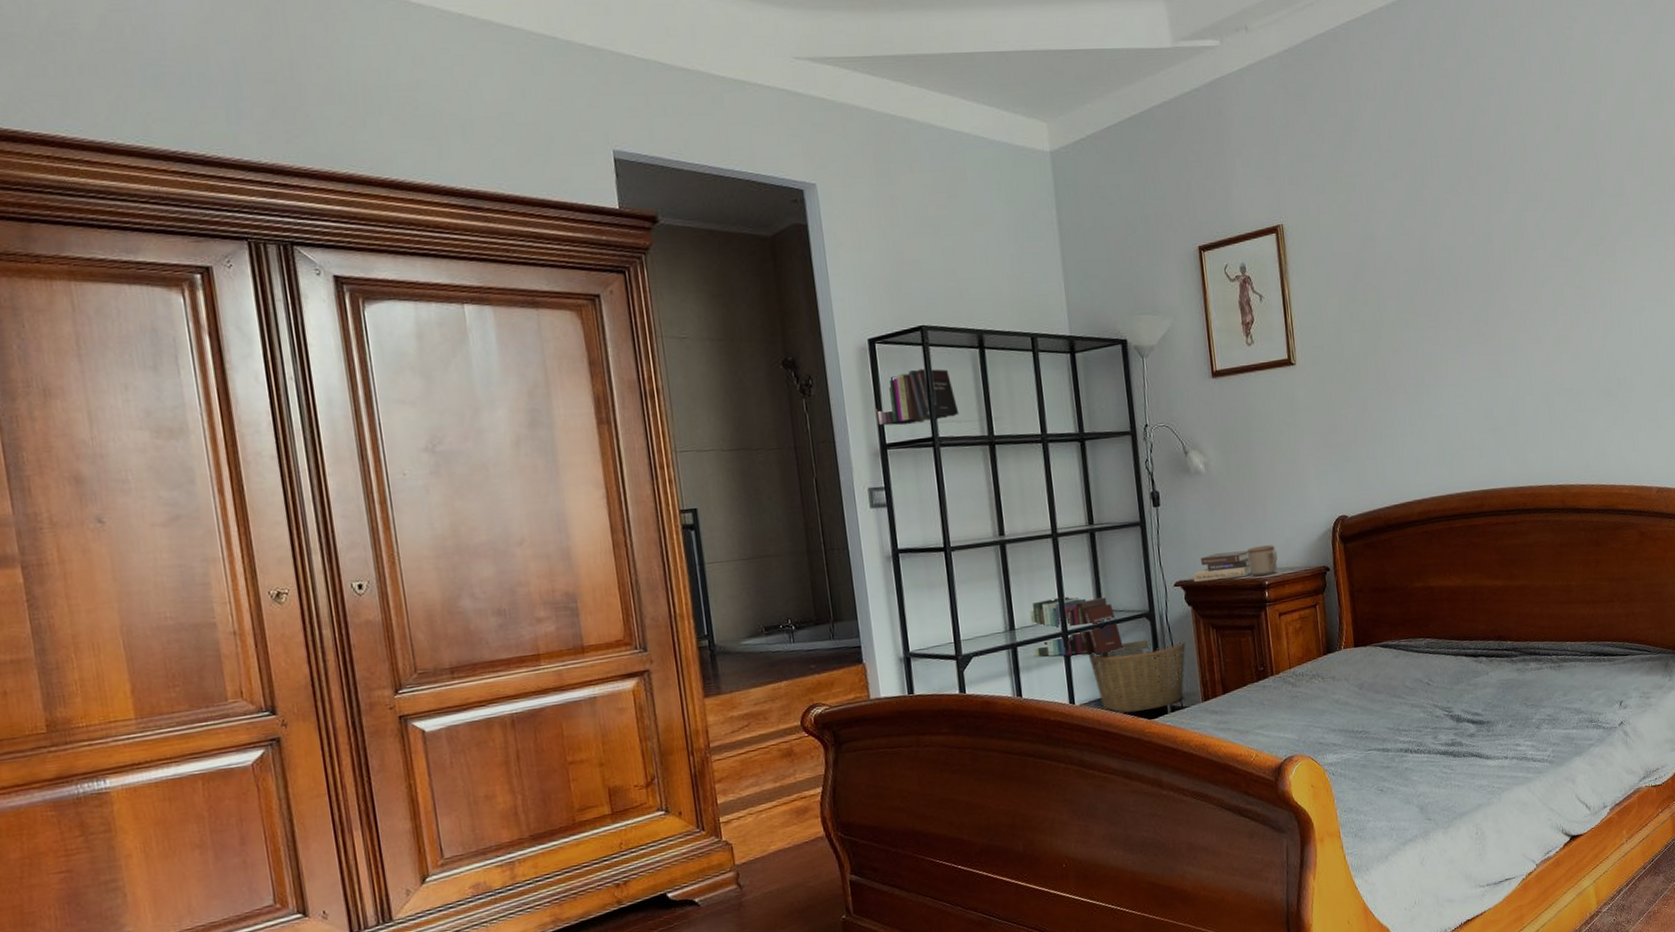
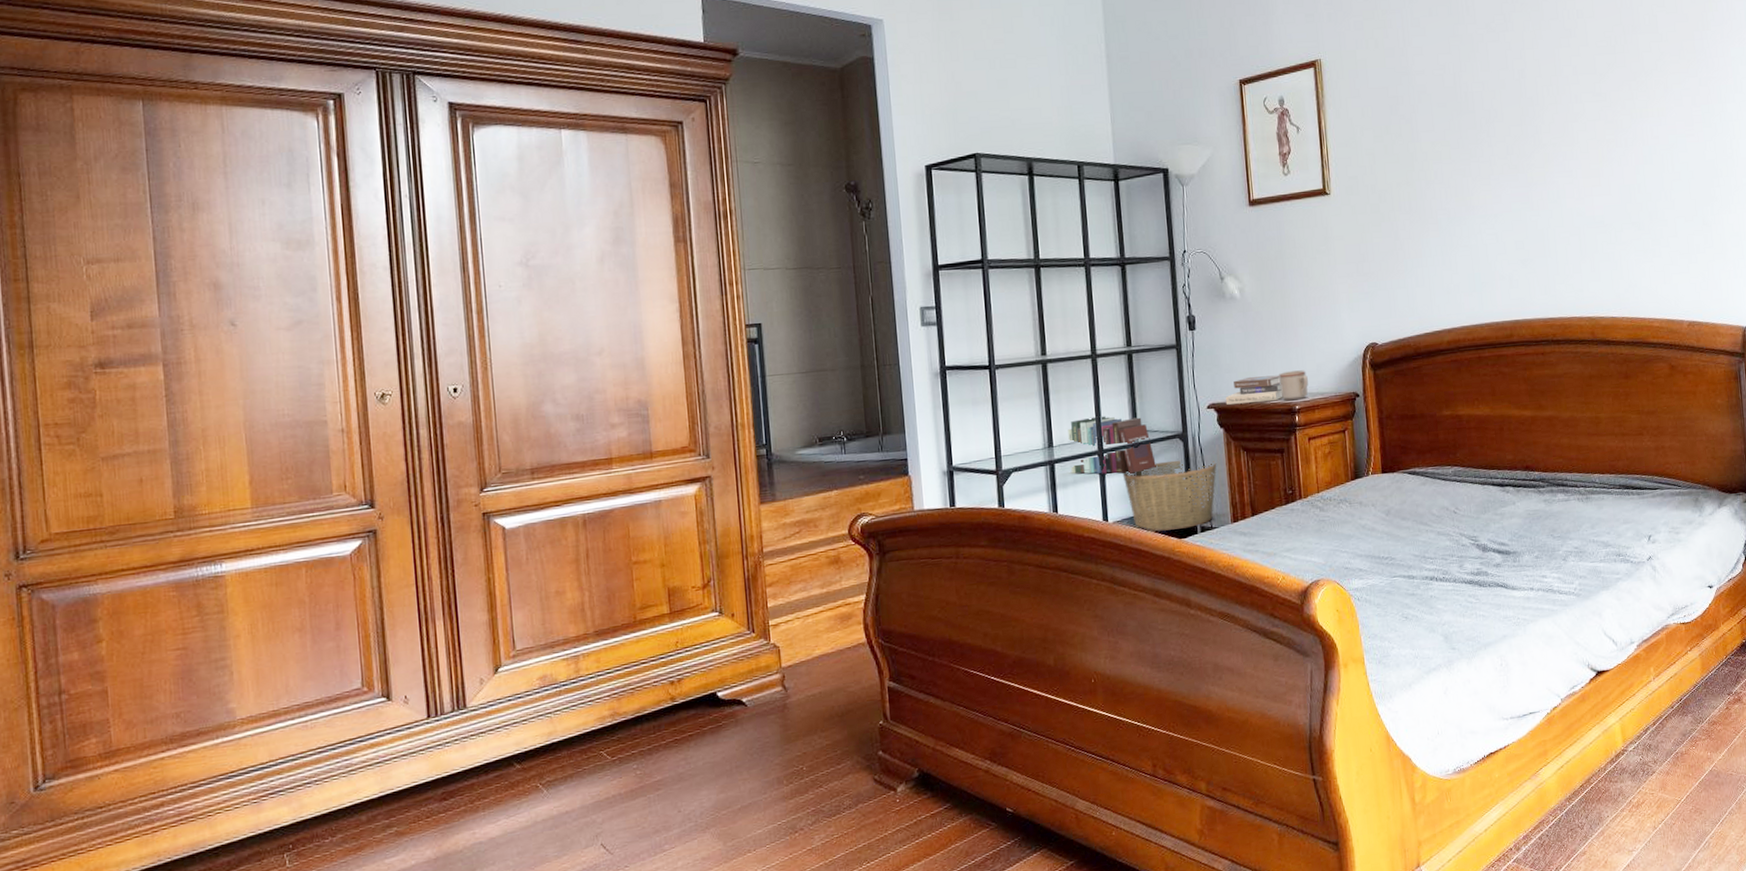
books: present [876,368,959,426] -> none [930,194,1008,248]

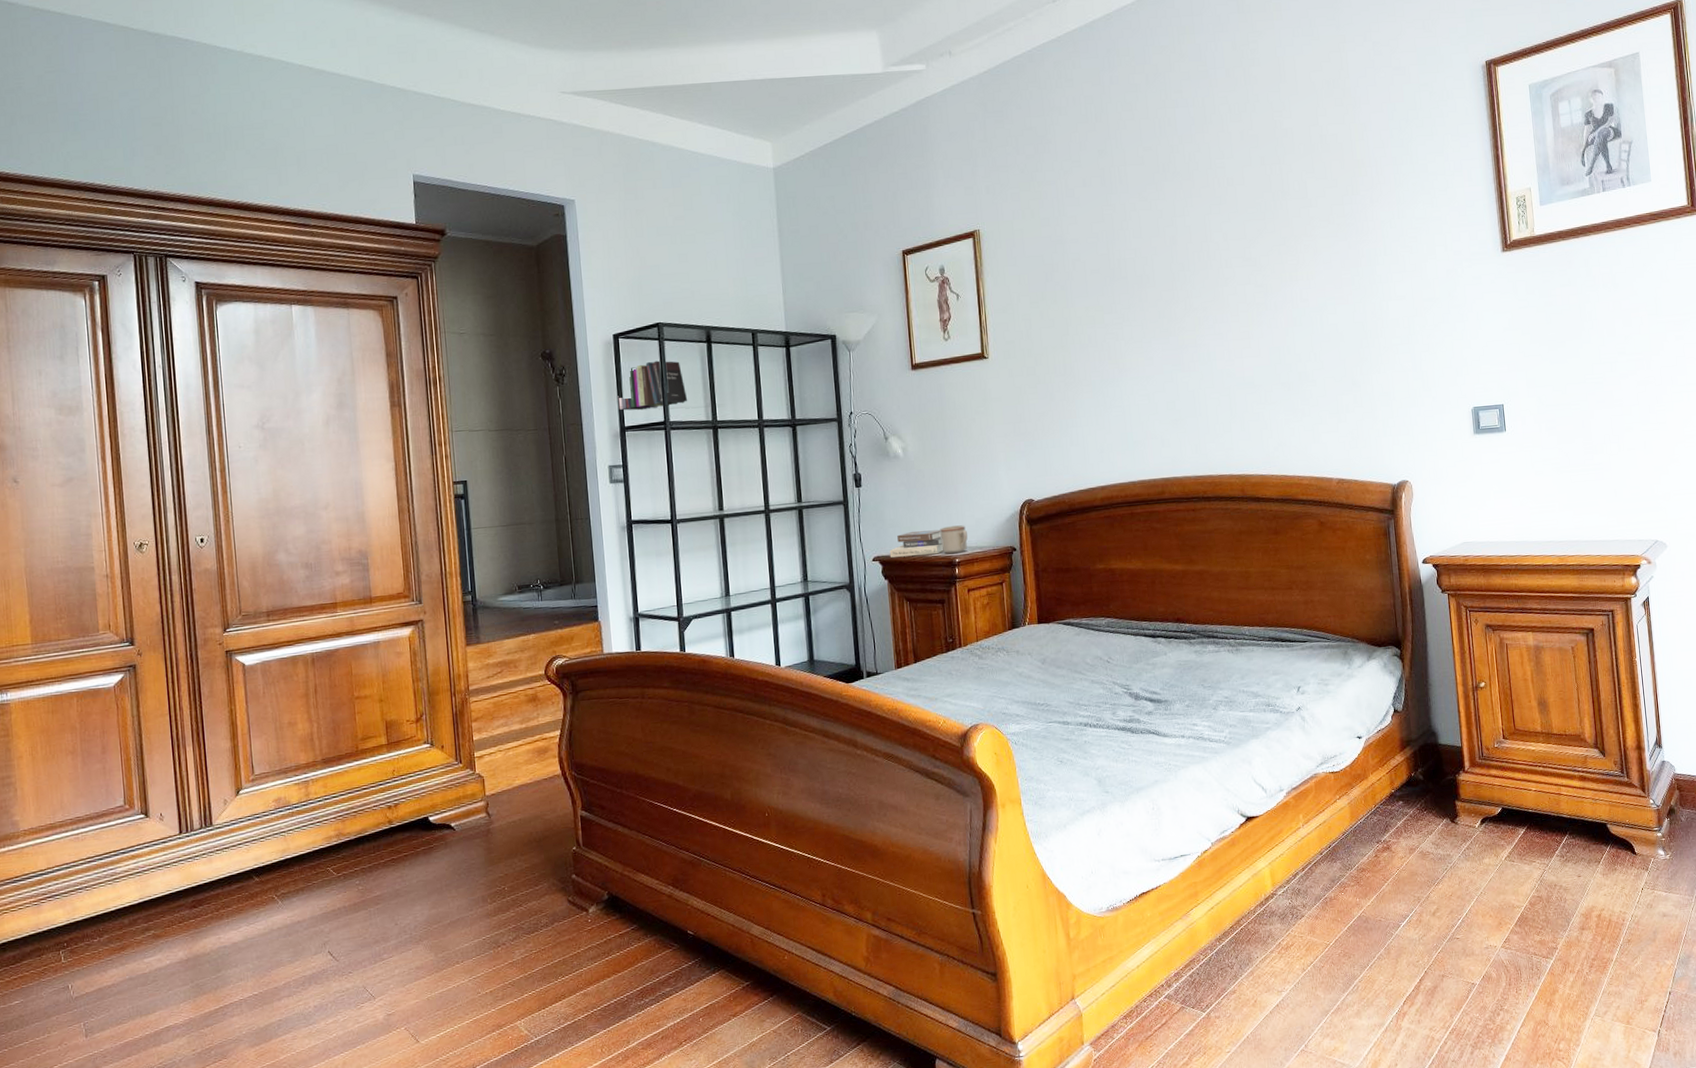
books: none [930,194,1008,248] -> present [618,360,688,411]
books: present [1068,415,1156,475] -> none [743,567,825,622]
basket: present [1122,460,1217,532] -> none [793,609,882,676]

